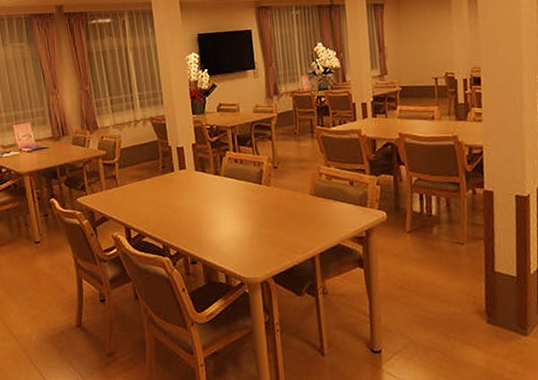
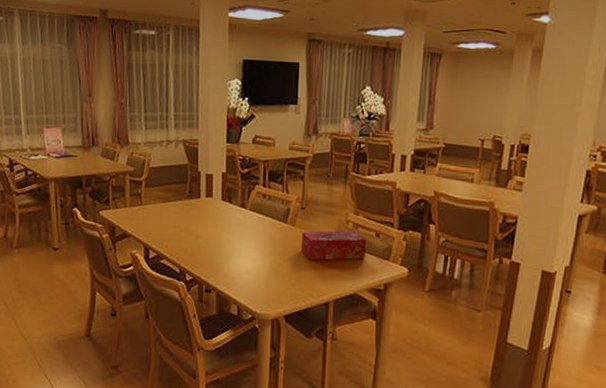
tissue box: none [278,182,343,217] -> present [301,230,367,260]

